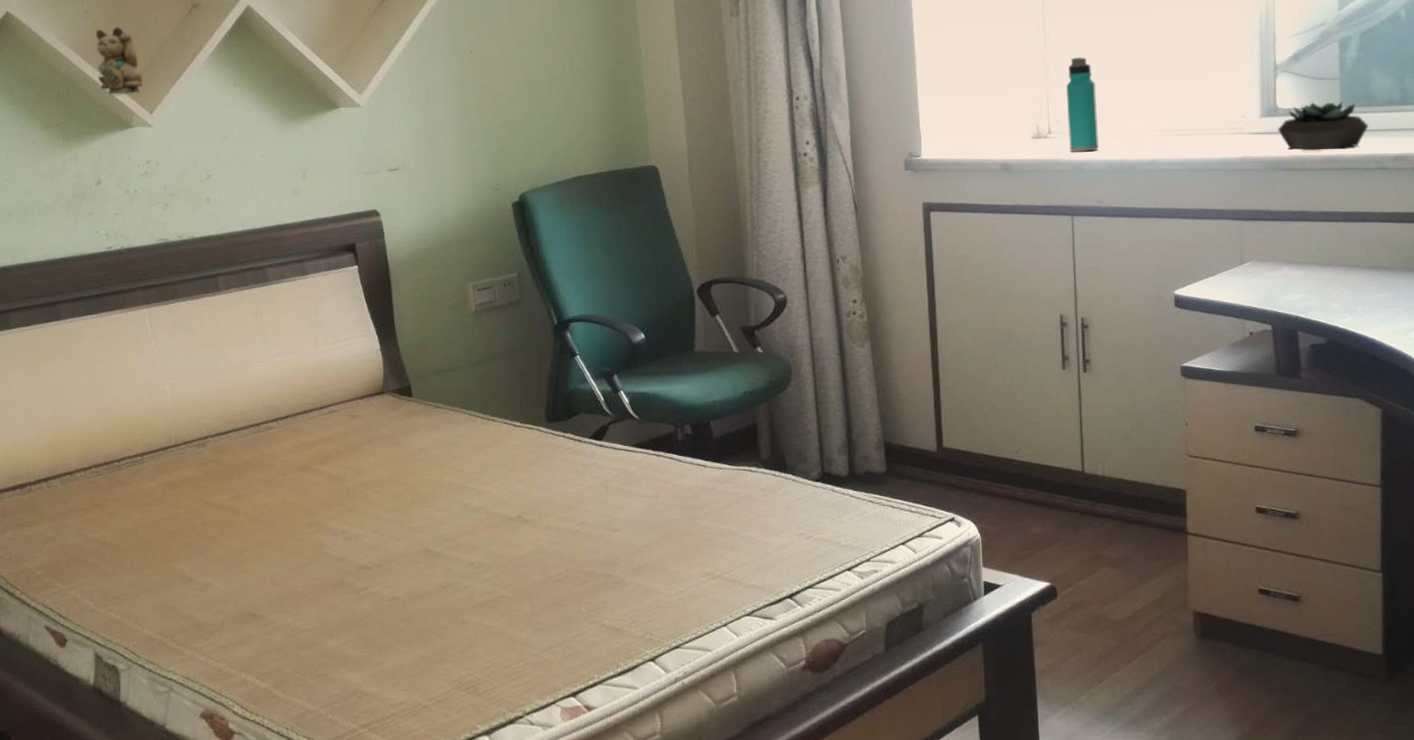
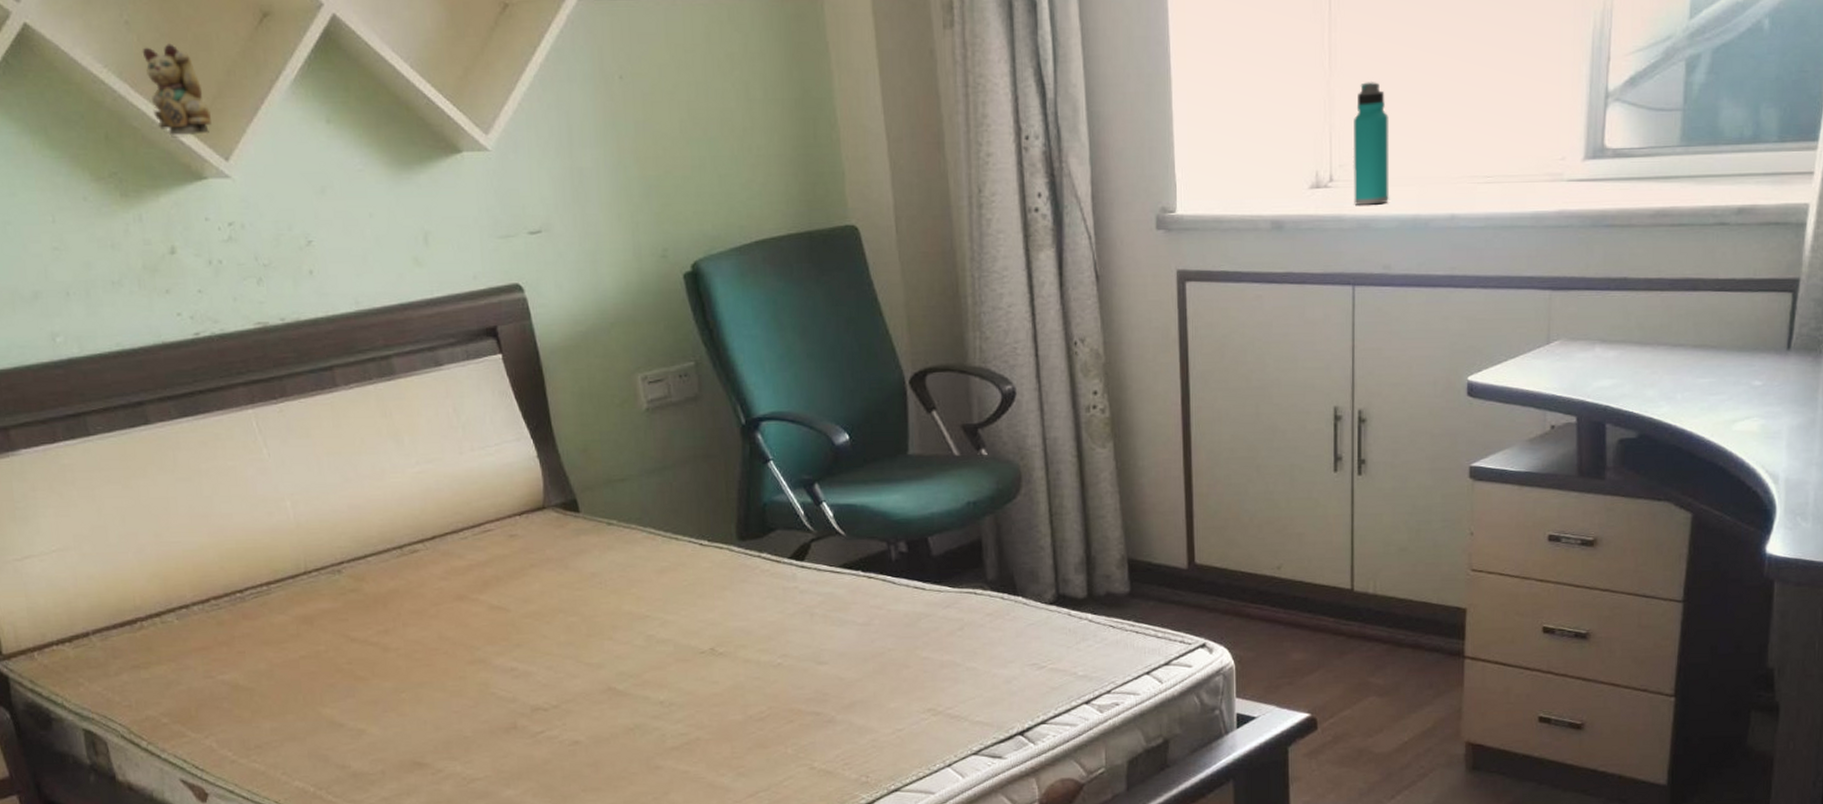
succulent plant: present [1278,101,1369,152] -> none [1603,139,1711,203]

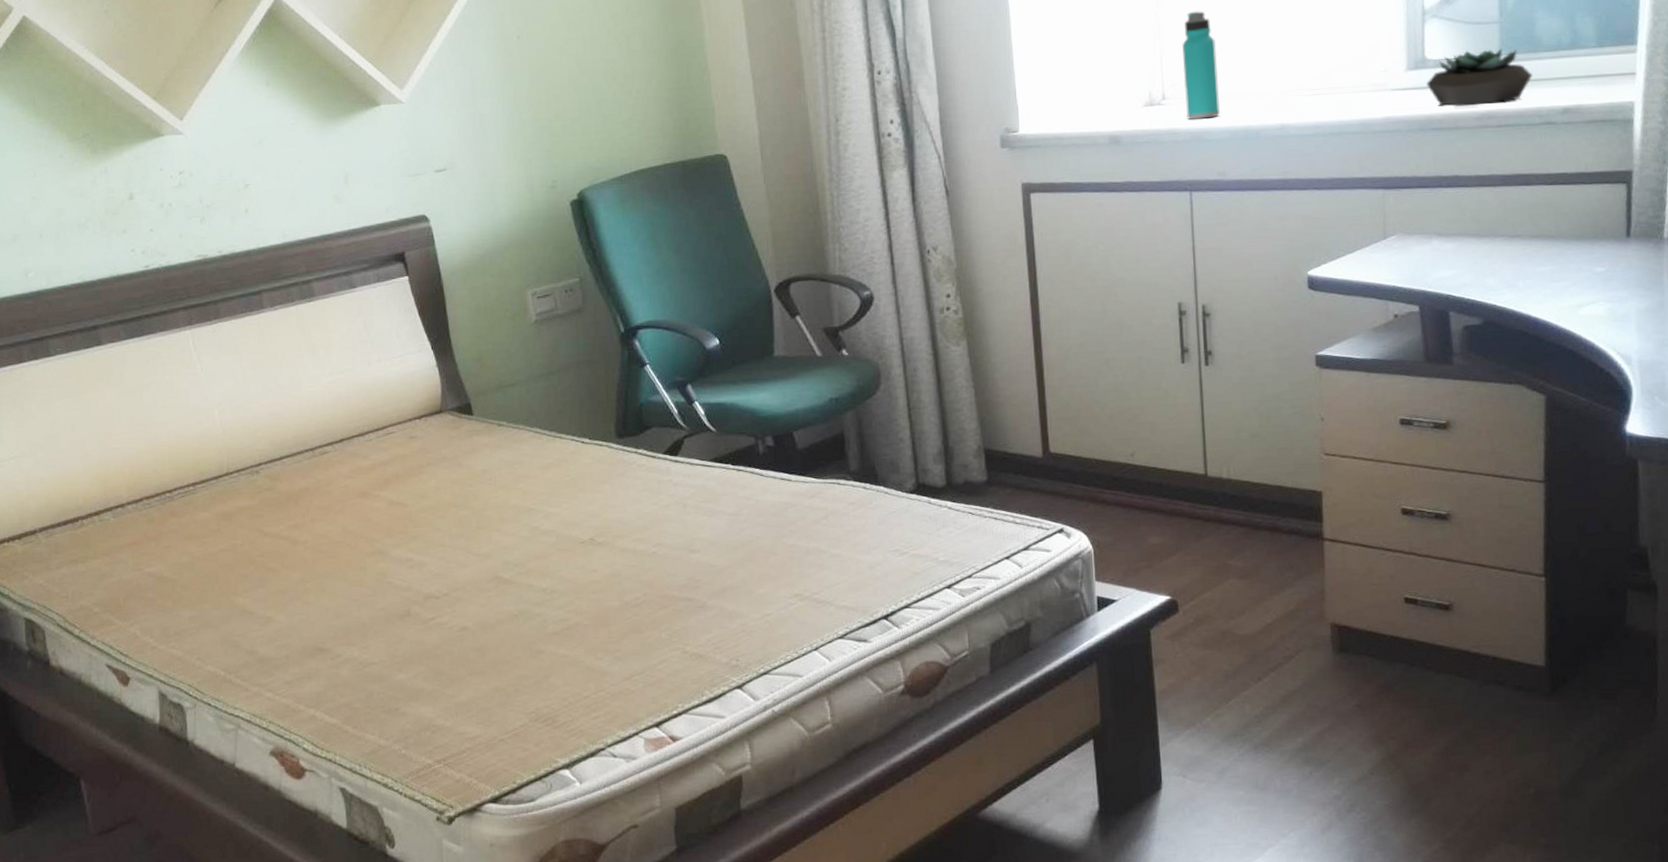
decorative figurine: present [142,44,211,135] -> none [117,27,170,101]
succulent plant: none [1603,139,1711,203] -> present [1426,48,1533,108]

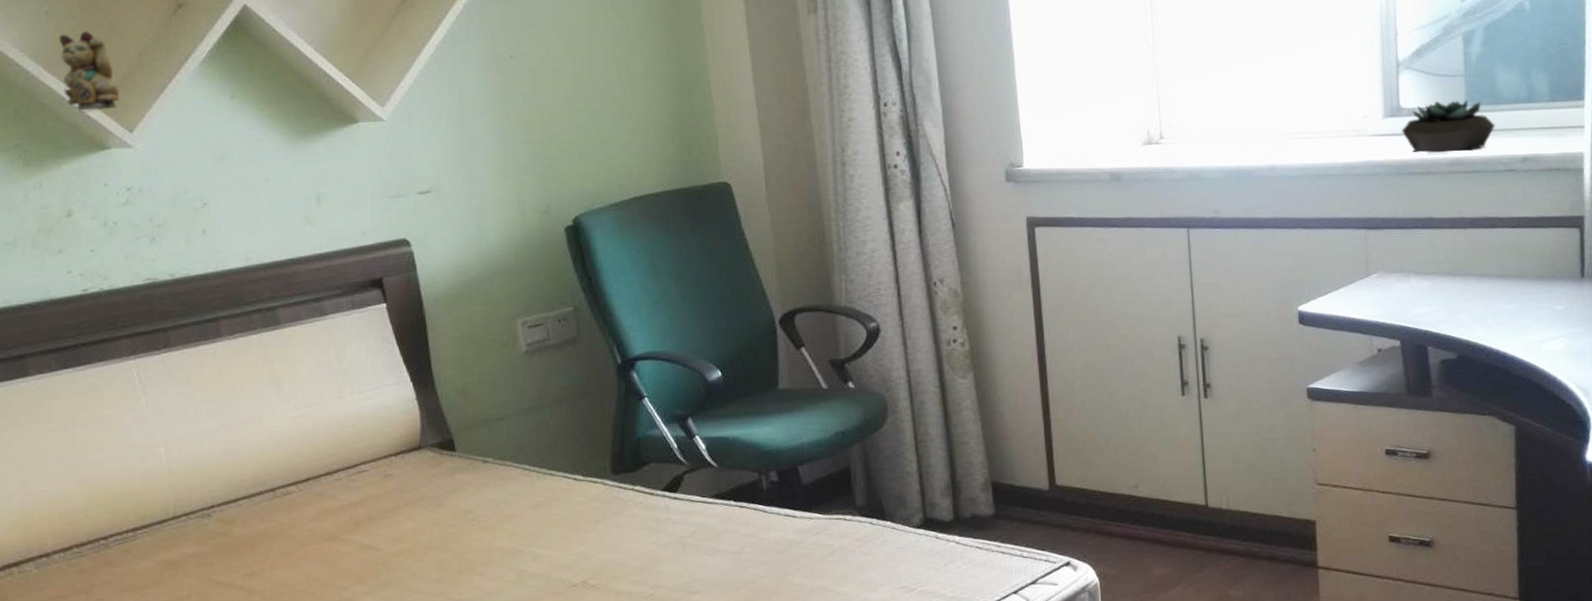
decorative figurine: none [117,27,170,101] -> present [58,31,119,110]
water bottle: present [1182,11,1221,120] -> none [1178,55,1215,159]

